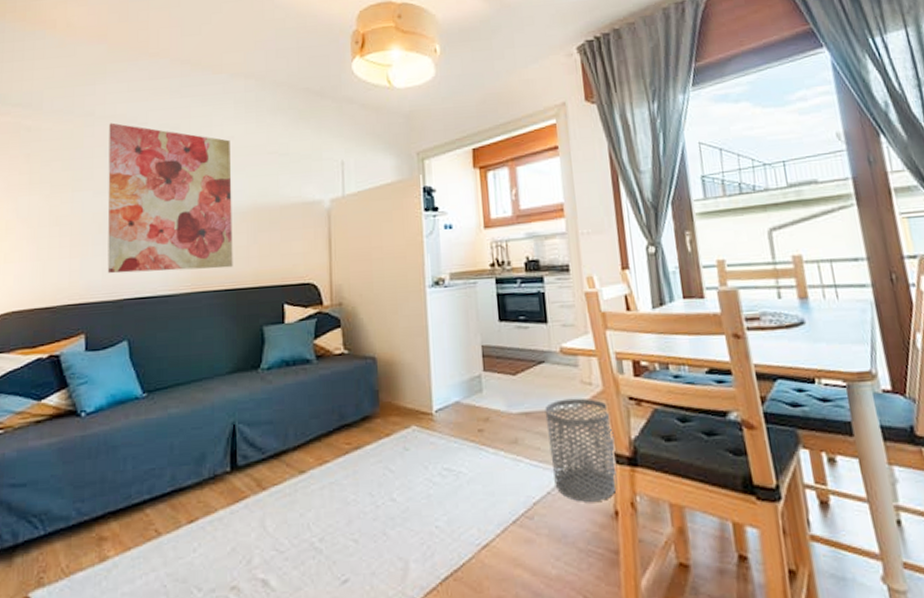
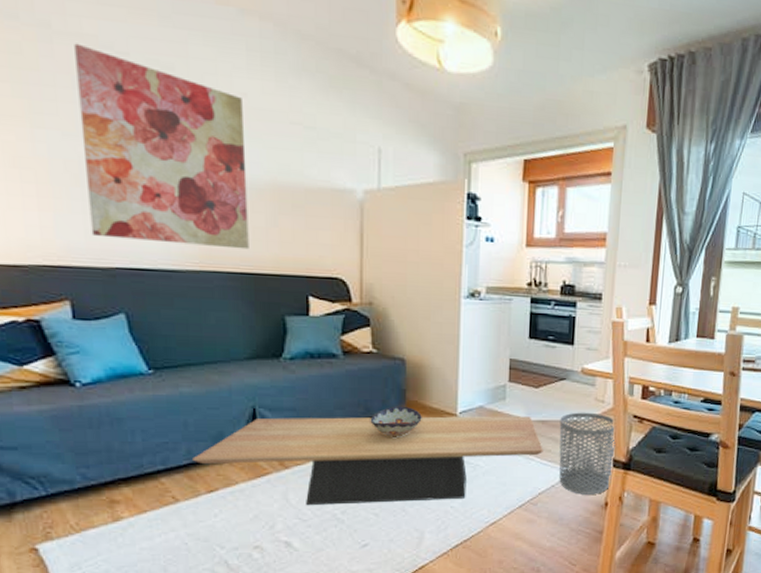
coffee table: none [176,409,532,533] -> present [193,416,543,505]
decorative bowl: none [345,408,397,446] -> present [370,406,422,437]

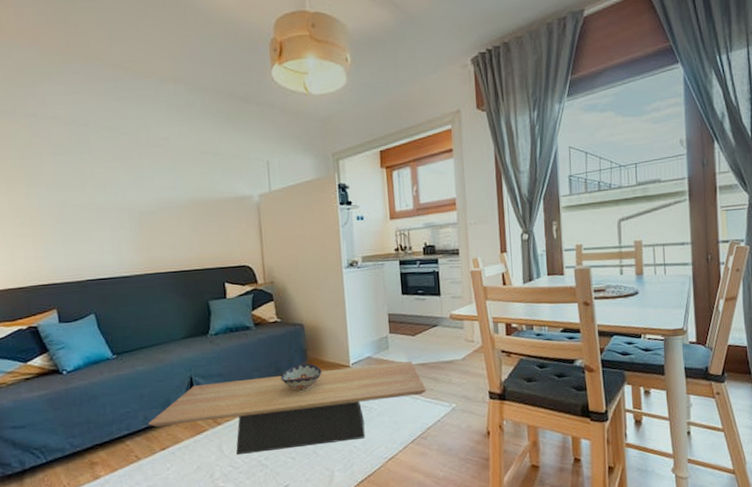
wall art: present [74,43,249,250] -> none [52,124,179,259]
waste bin: present [559,412,616,494] -> none [437,352,490,426]

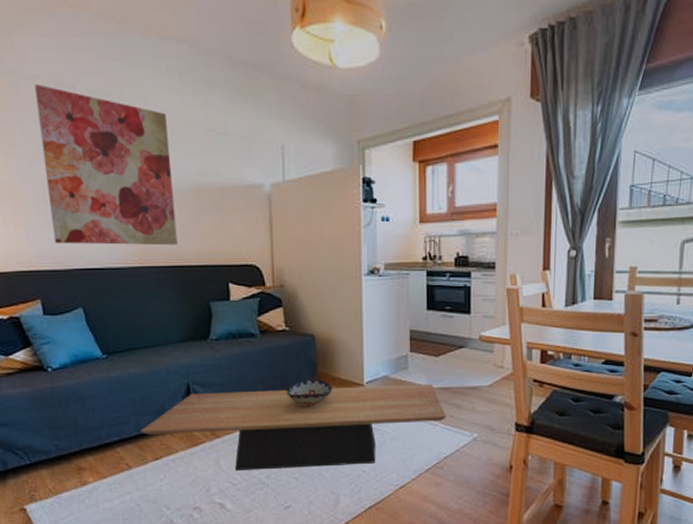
wall art: none [52,124,179,259] -> present [35,84,178,246]

